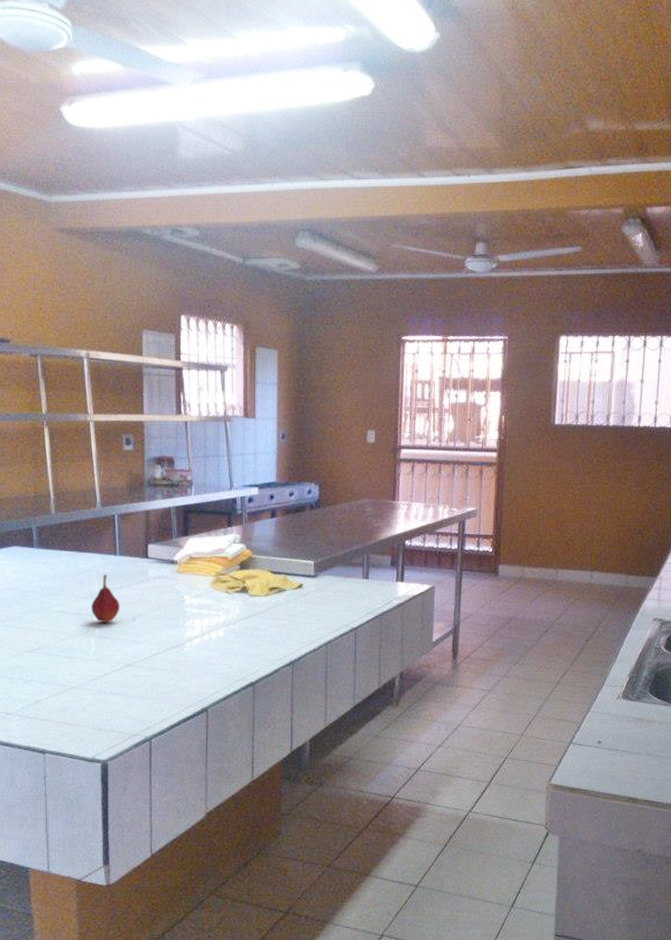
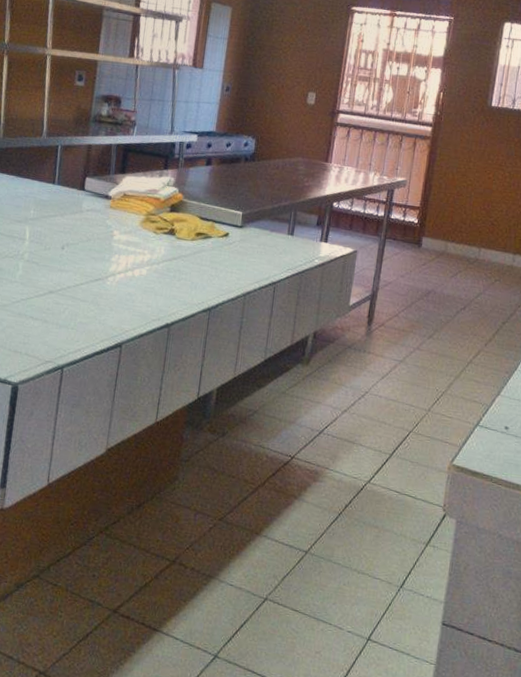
fruit: present [91,573,120,623] -> none [23,200,52,248]

